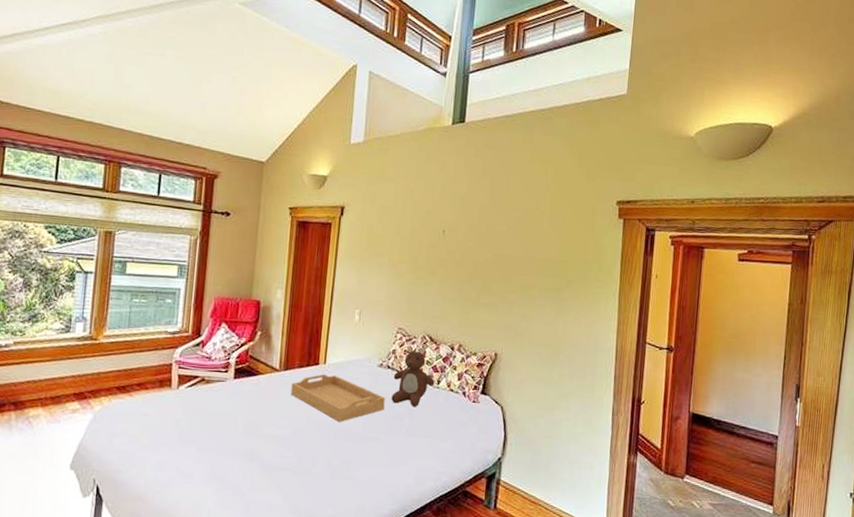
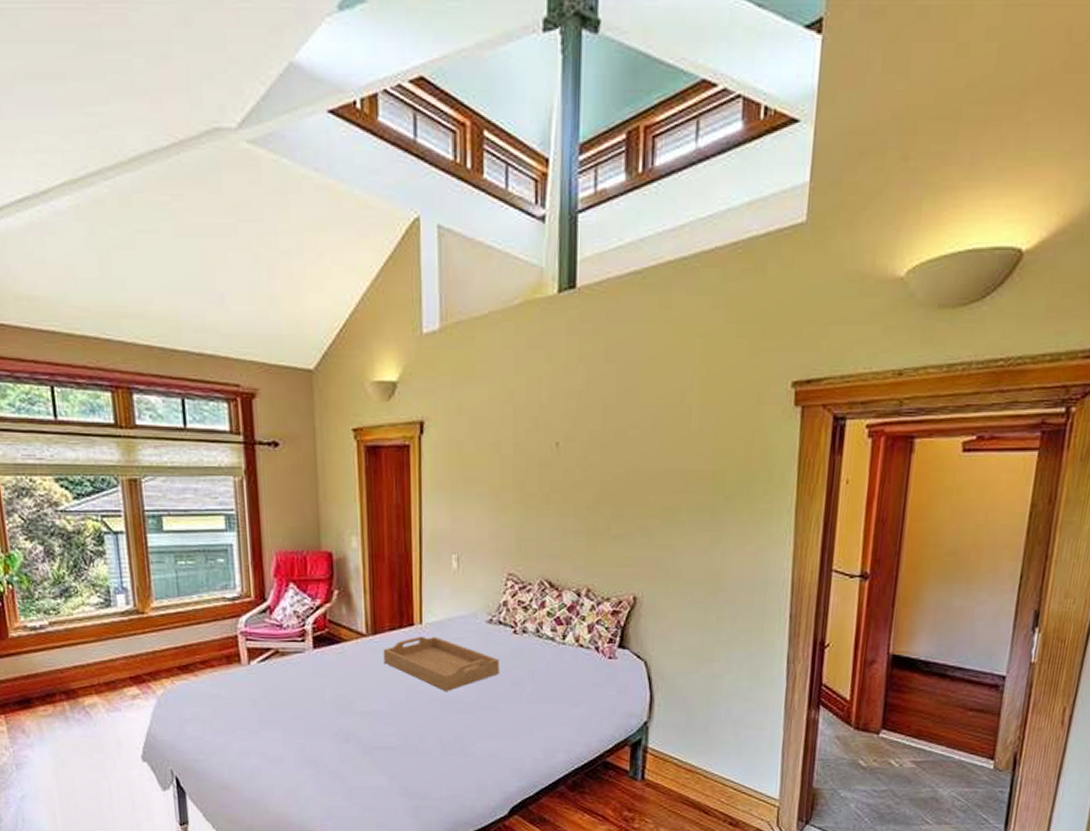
teddy bear: present [391,345,435,408] -> none [507,594,559,669]

